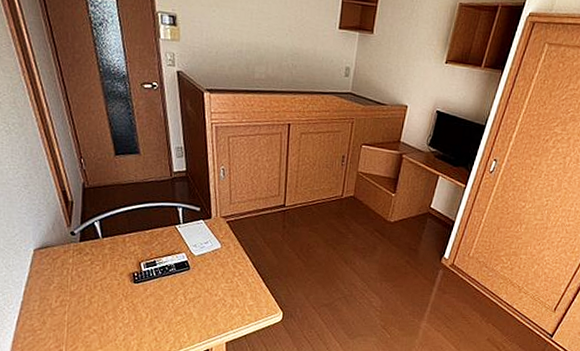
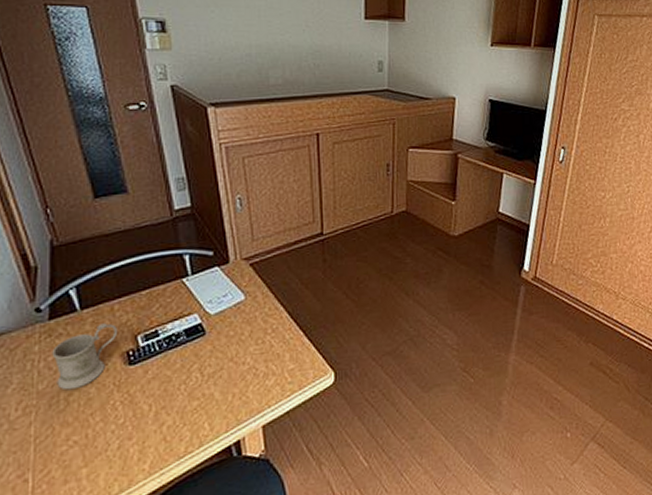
mug: none [81,250,128,294] -> present [52,323,118,390]

